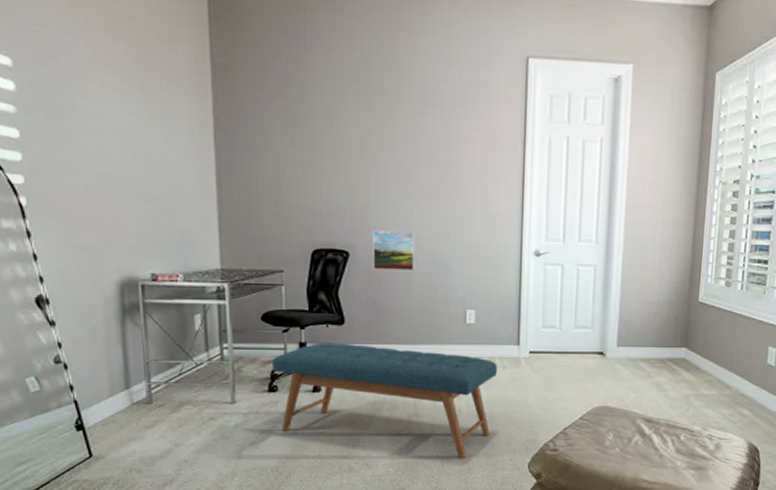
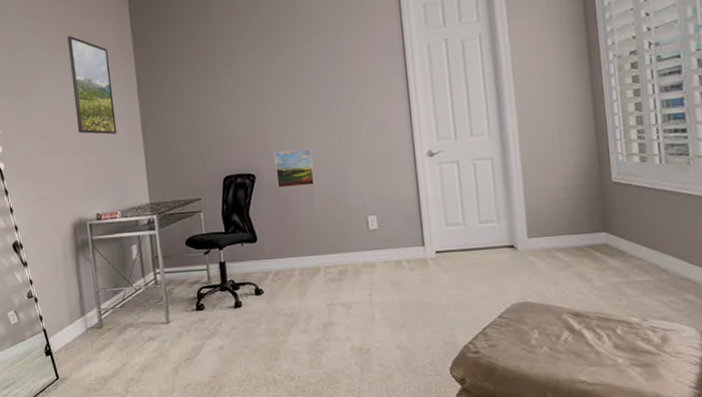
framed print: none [123,50,184,182] -> present [67,35,117,135]
bench: present [272,342,498,459] -> none [198,259,406,366]

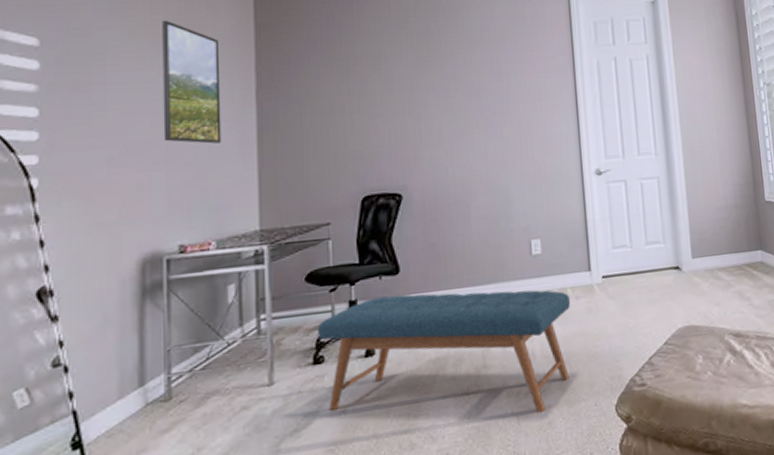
bench: none [198,259,406,366] -> present [318,290,571,413]
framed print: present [274,148,315,189] -> none [427,164,473,211]

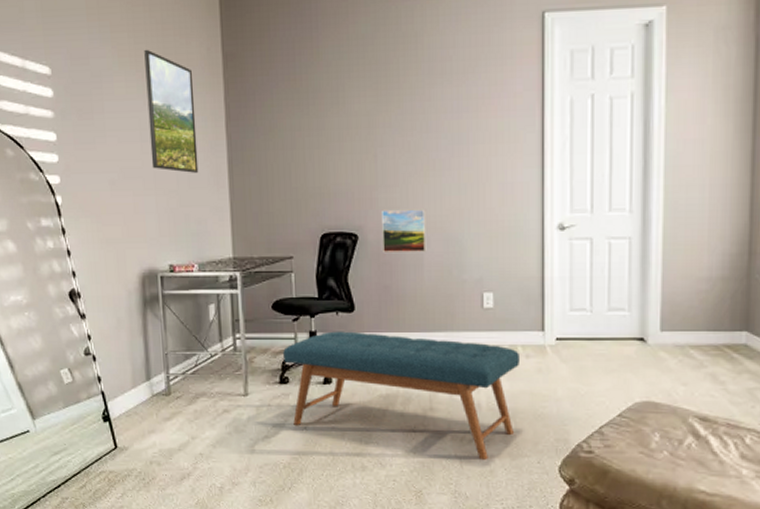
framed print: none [427,164,473,211] -> present [382,209,427,254]

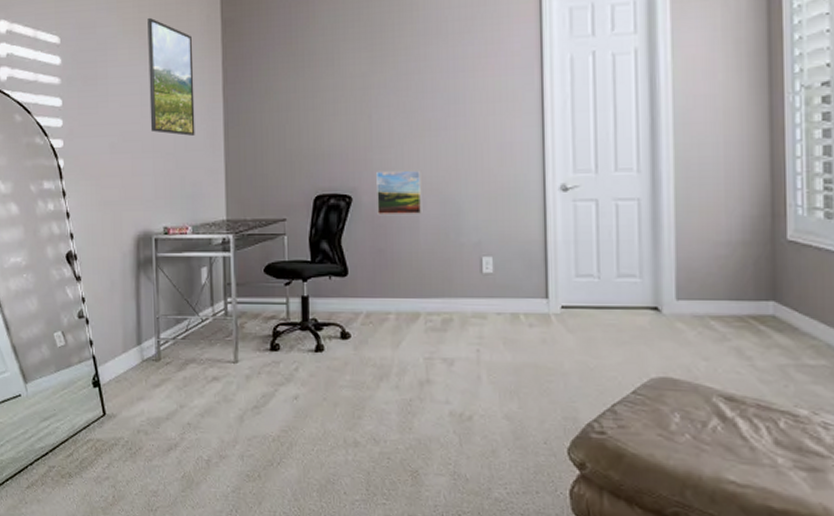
bench: present [283,331,521,460] -> none [275,296,523,438]

